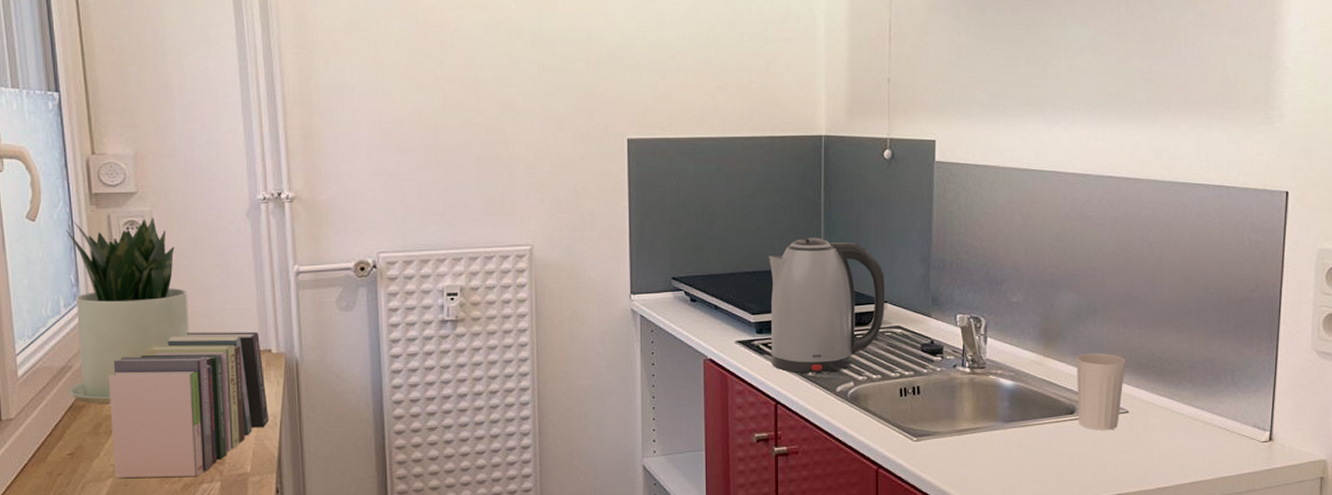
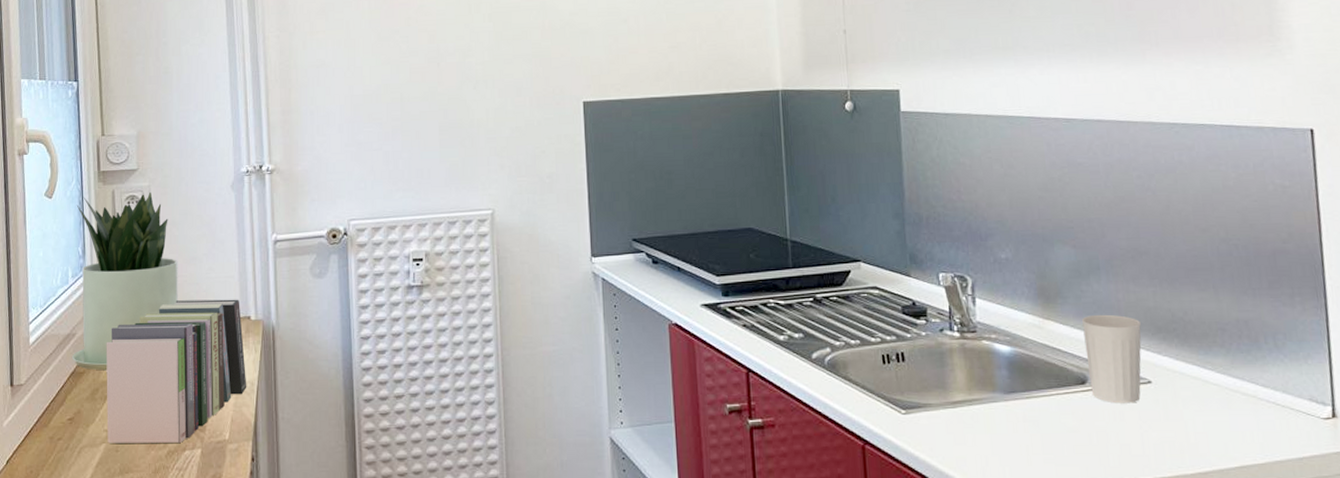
kettle: present [769,237,886,374] -> none [731,194,859,339]

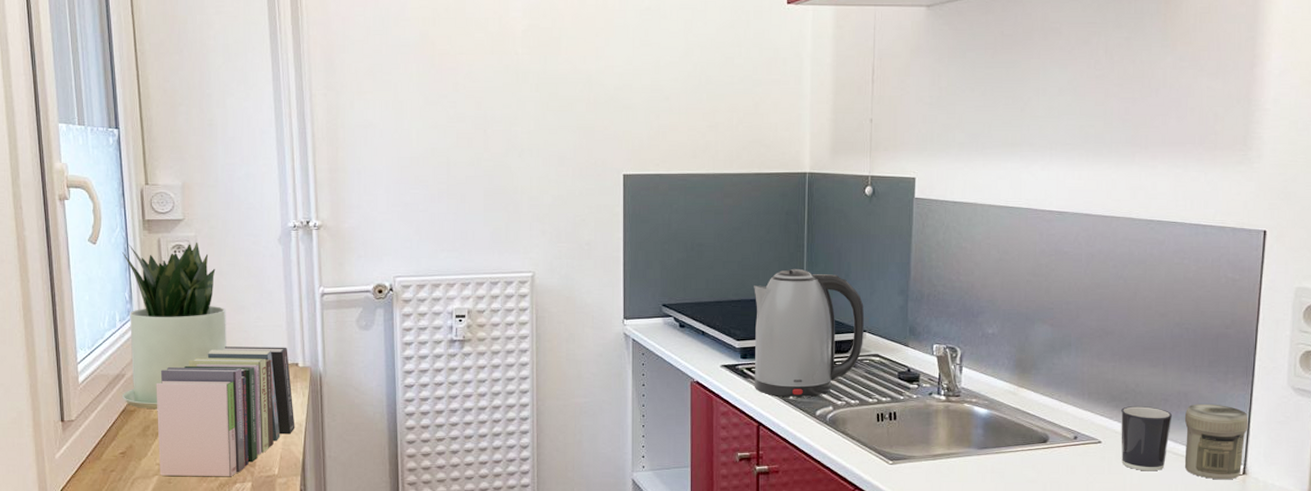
kettle: none [731,194,859,339] -> present [754,268,865,398]
cup: present [1081,314,1142,404] -> none [1050,384,1099,460]
mug: none [1169,338,1235,416] -> present [1120,406,1173,471]
jar: none [1248,332,1330,425] -> present [1184,403,1249,480]

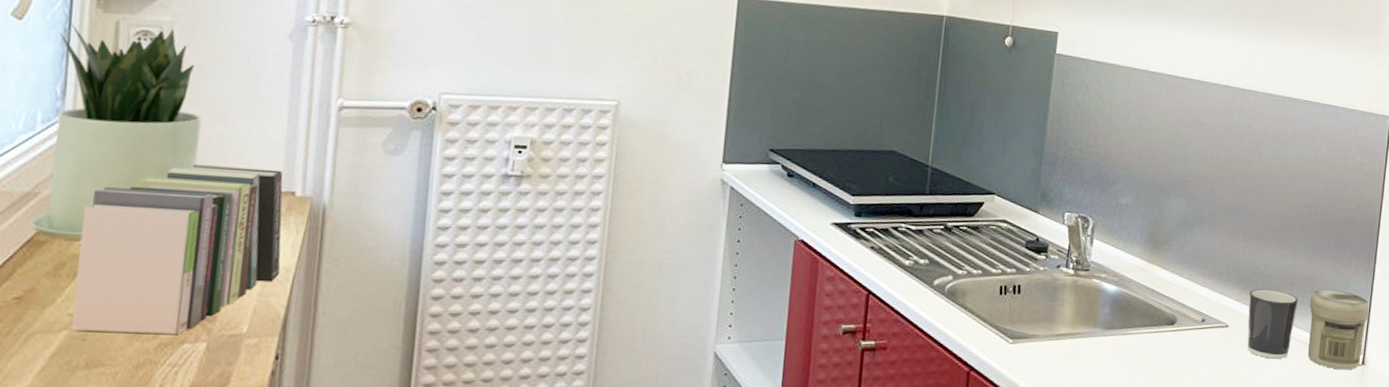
kettle: present [754,268,865,398] -> none [867,119,995,265]

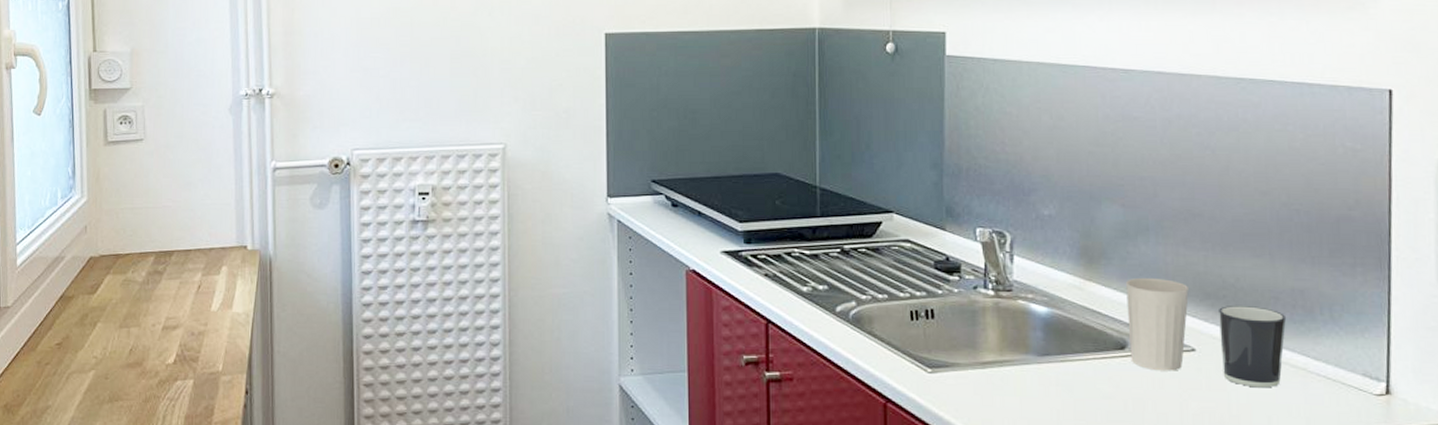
planter: present [28,23,203,242] -> none [60,112,173,296]
books: present [71,164,284,334] -> none [96,226,242,372]
cup: none [1178,262,1229,344] -> present [1125,277,1189,371]
jar: present [1307,289,1369,370] -> none [1302,303,1389,401]

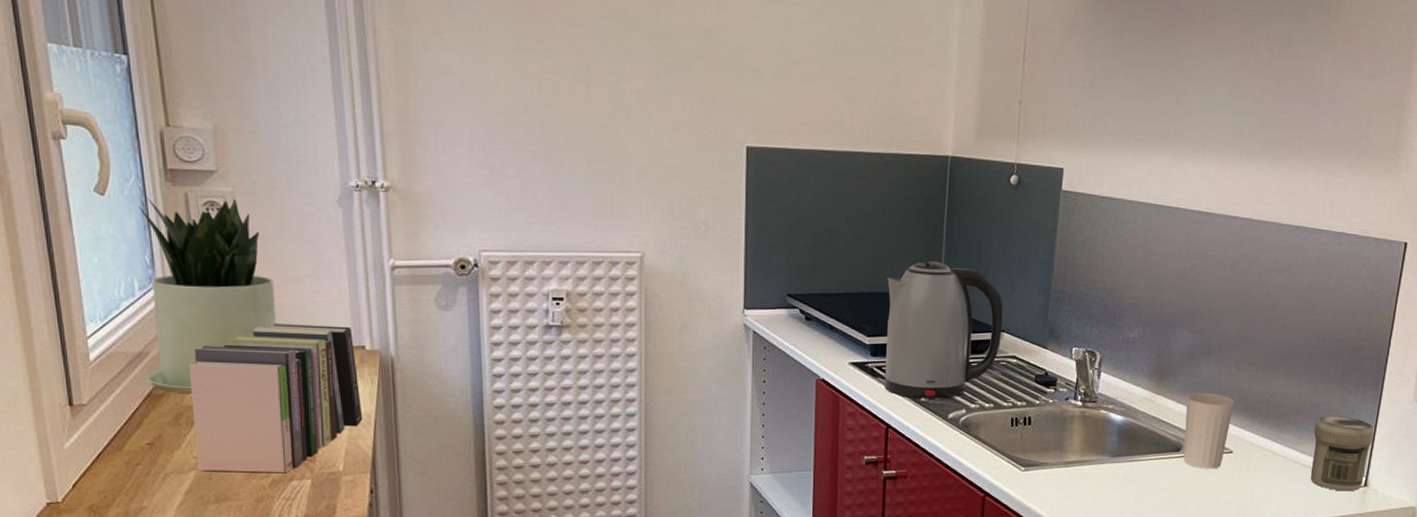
planter: none [60,112,173,296] -> present [138,196,277,395]
books: none [96,226,242,372] -> present [188,323,363,472]
kettle: none [757,138,891,291] -> present [884,260,1004,400]
mug: present [1217,306,1287,388] -> none [1251,416,1303,482]
jar: none [1302,303,1389,401] -> present [1310,415,1374,492]

